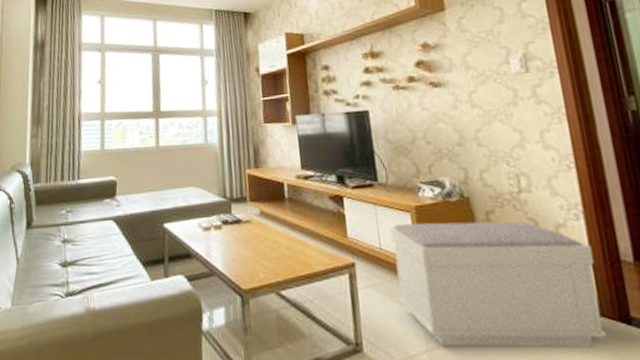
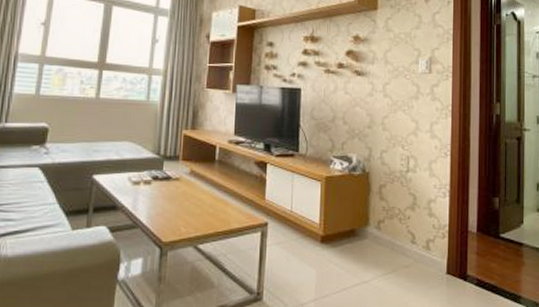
bench: present [390,221,607,348] -> none [298,191,451,298]

